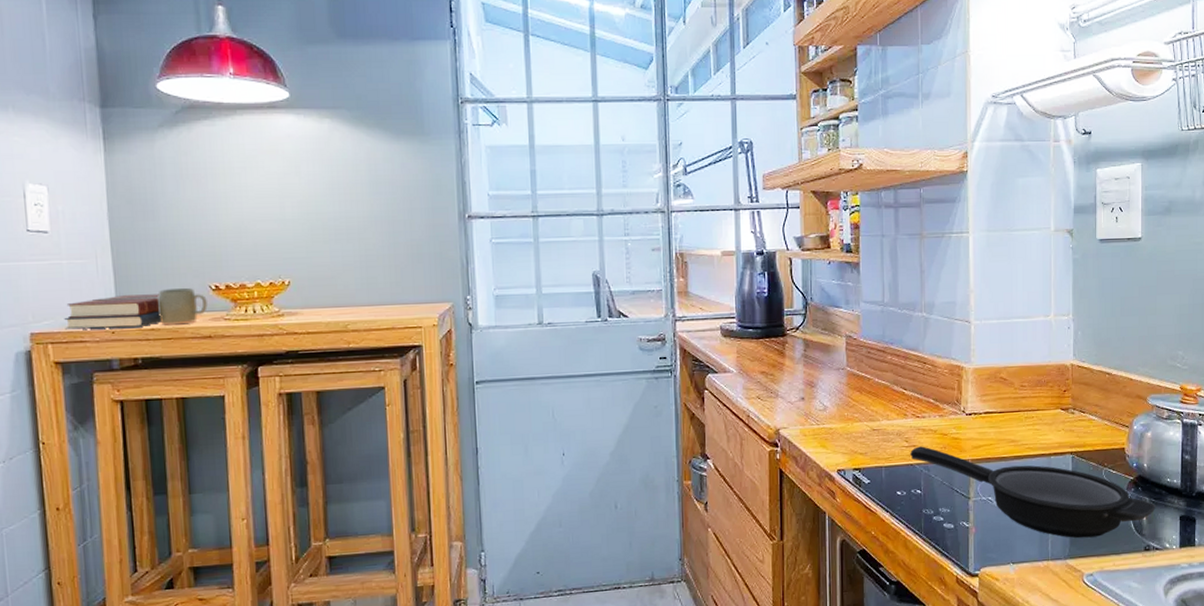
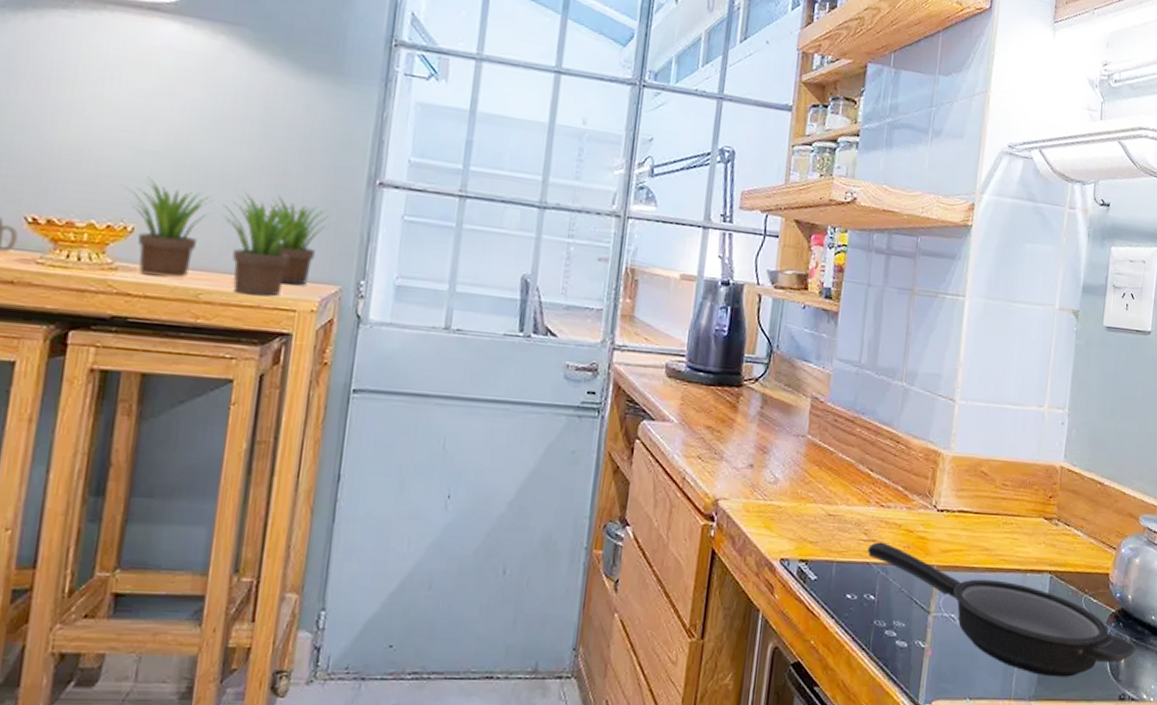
plant: none [278,239,434,320] -> present [125,176,329,296]

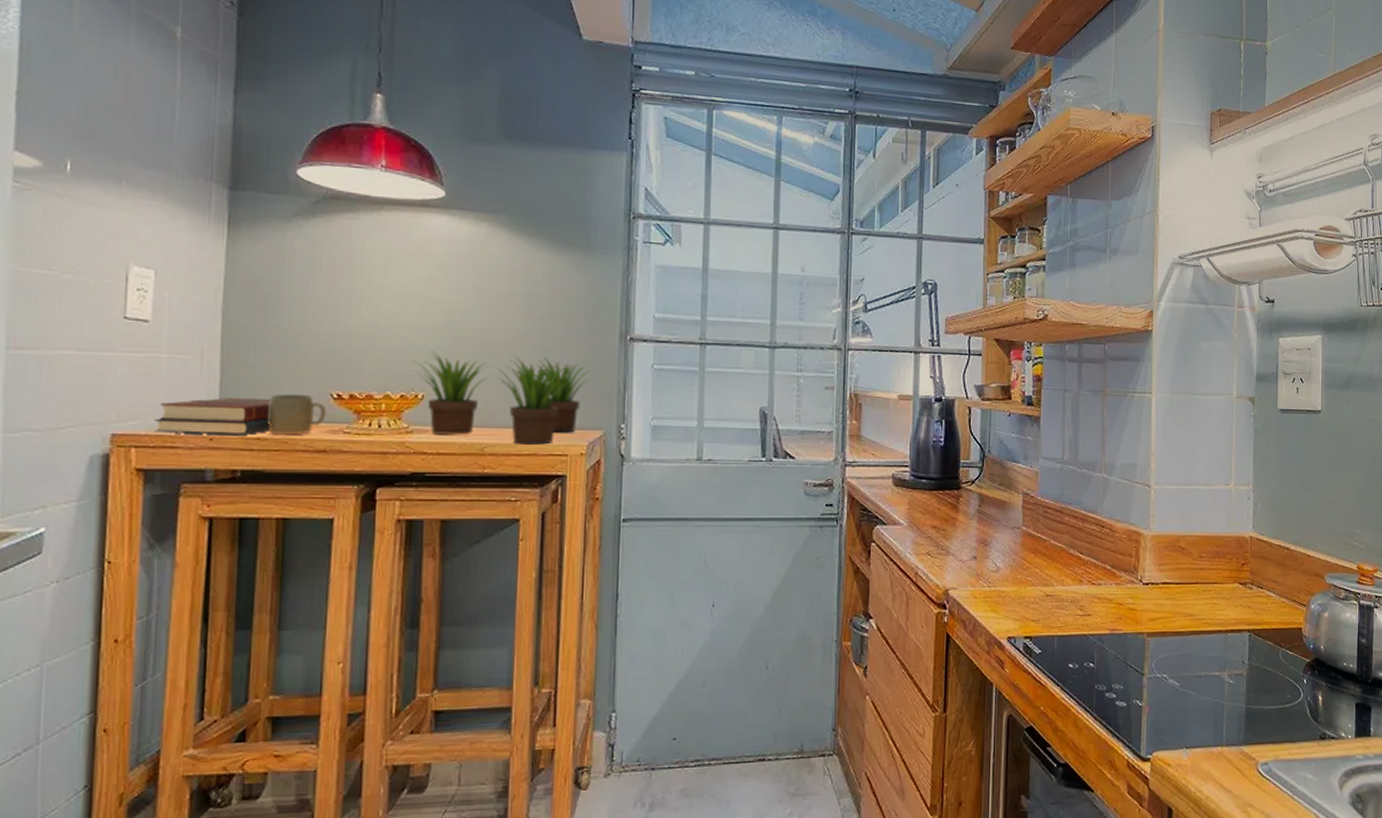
frying pan: present [868,542,1136,677] -> none [1084,616,1332,723]

